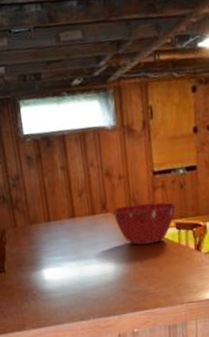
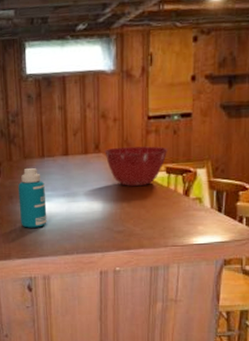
bottle: none [26,233,60,296] -> present [18,168,47,228]

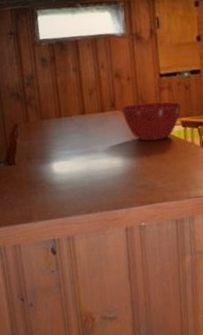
bottle: present [18,168,47,228] -> none [36,128,68,189]

